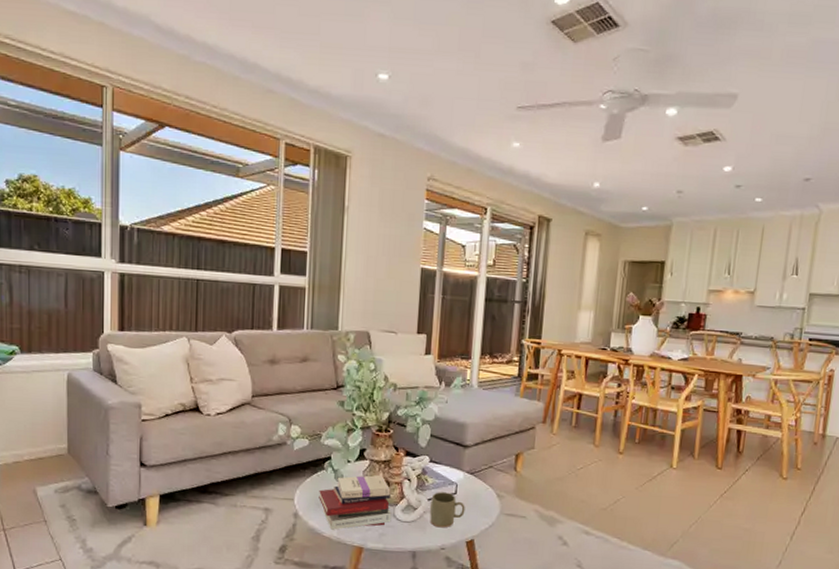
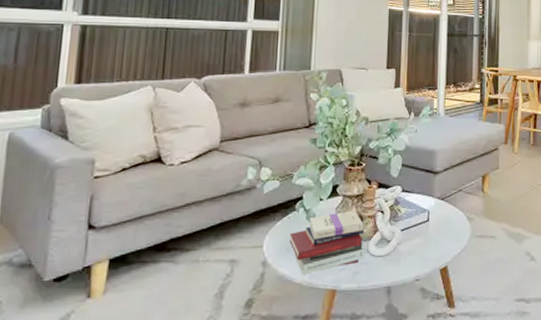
mug: present [429,492,465,528] -> none [403,221,438,258]

